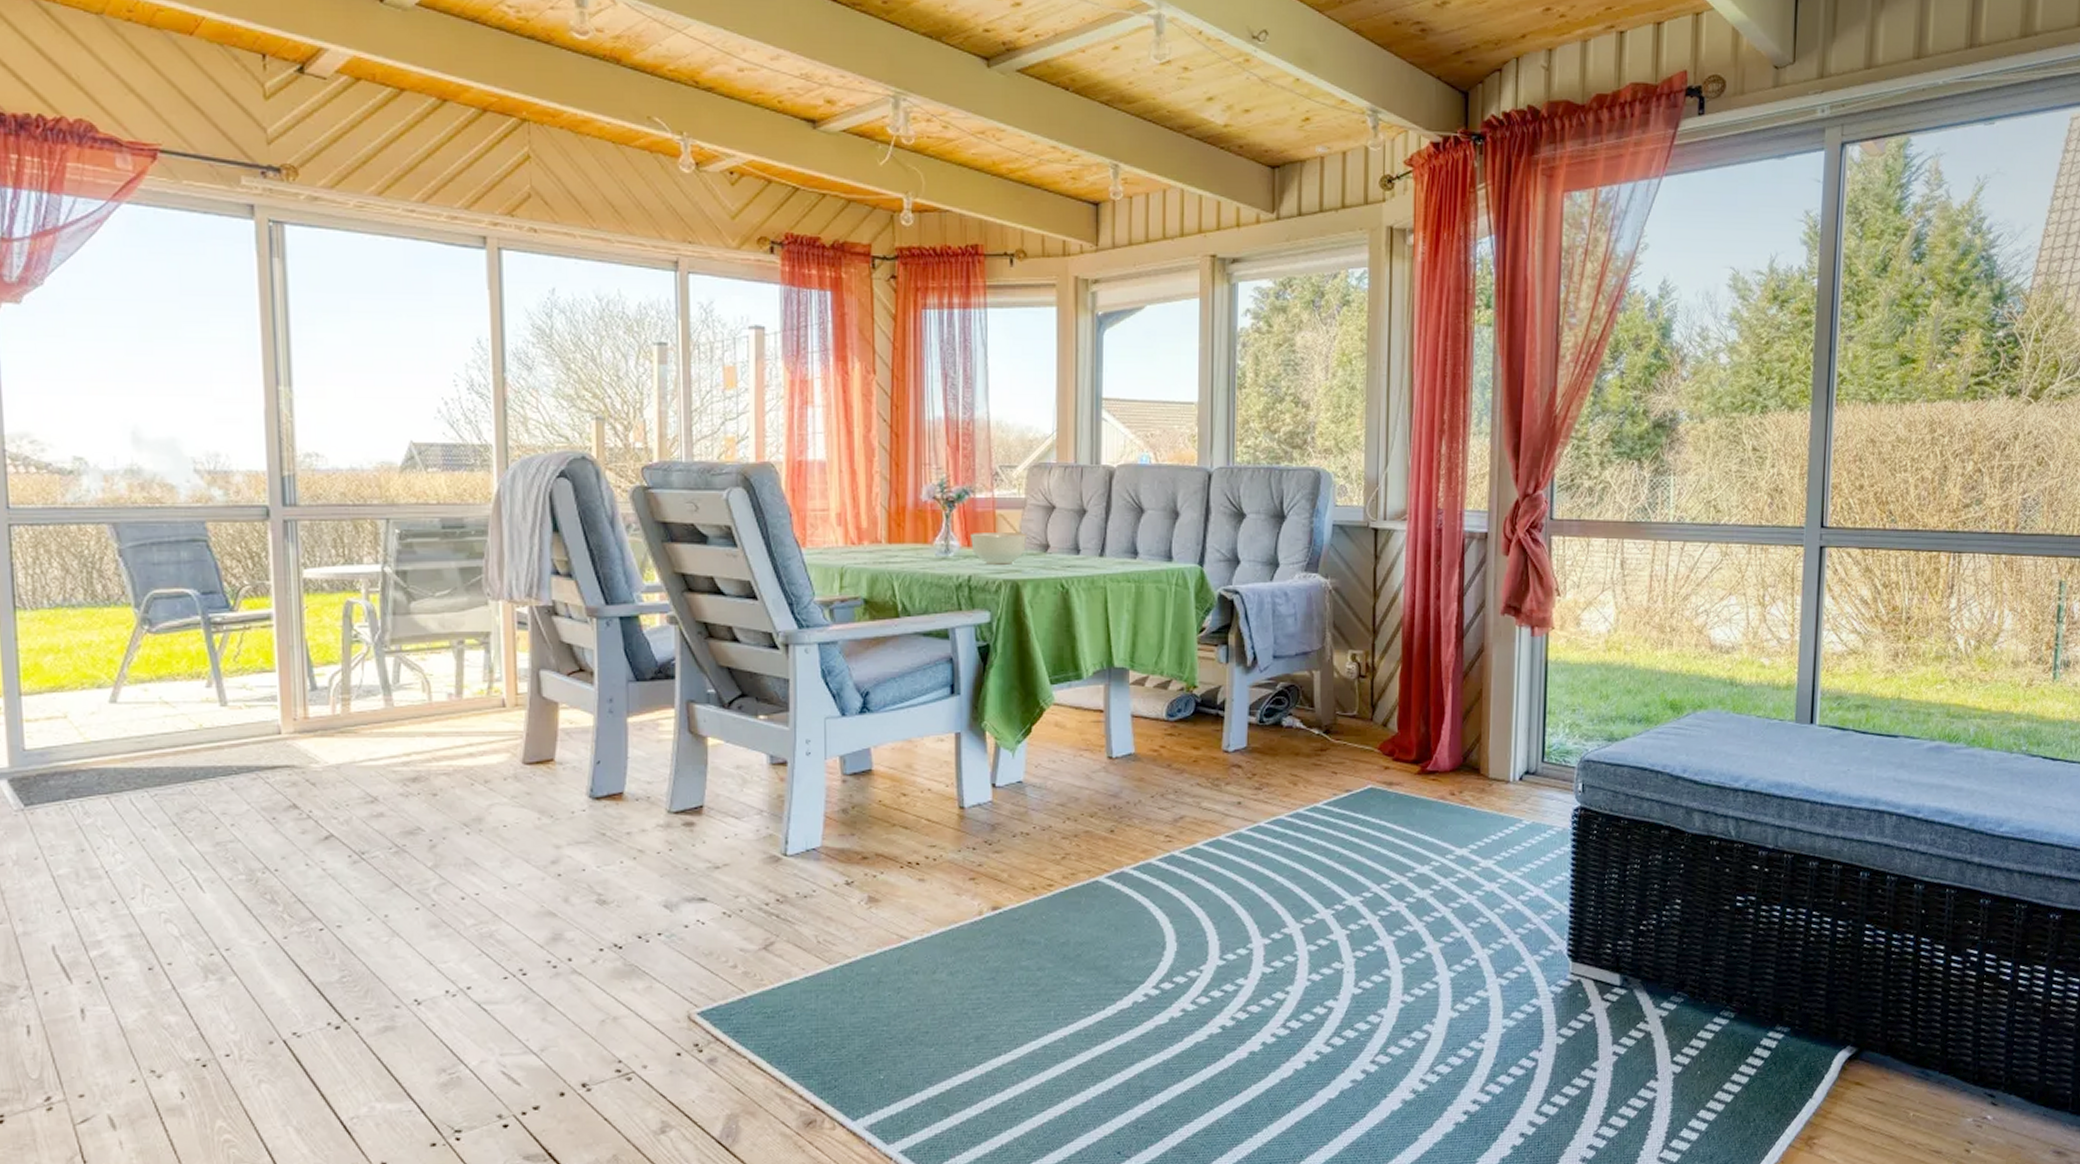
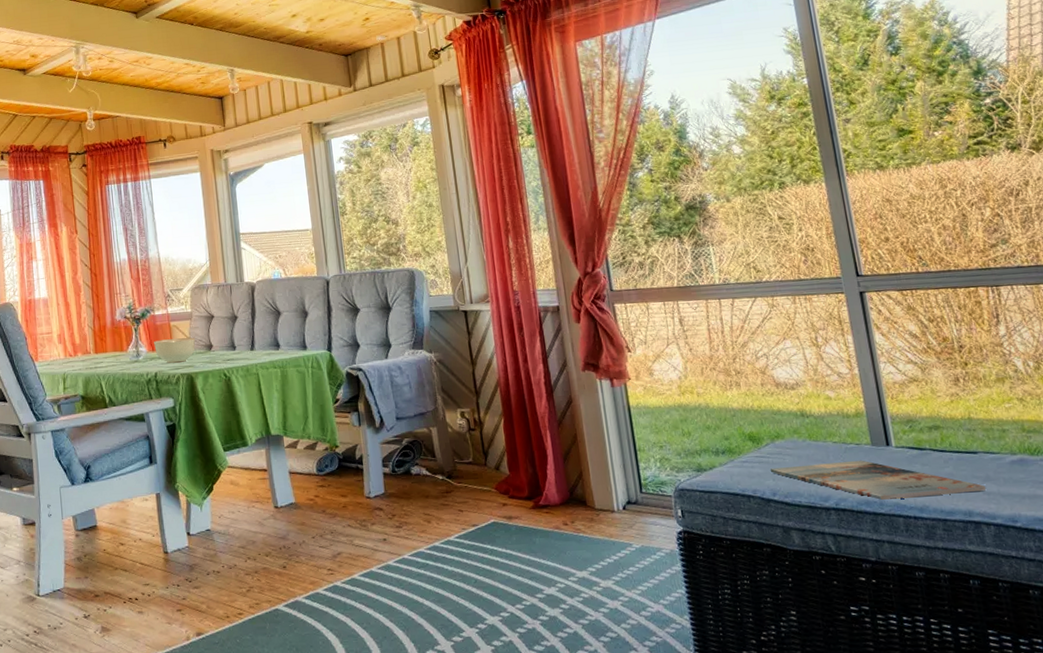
magazine: none [1685,737,1898,783] -> present [770,460,987,500]

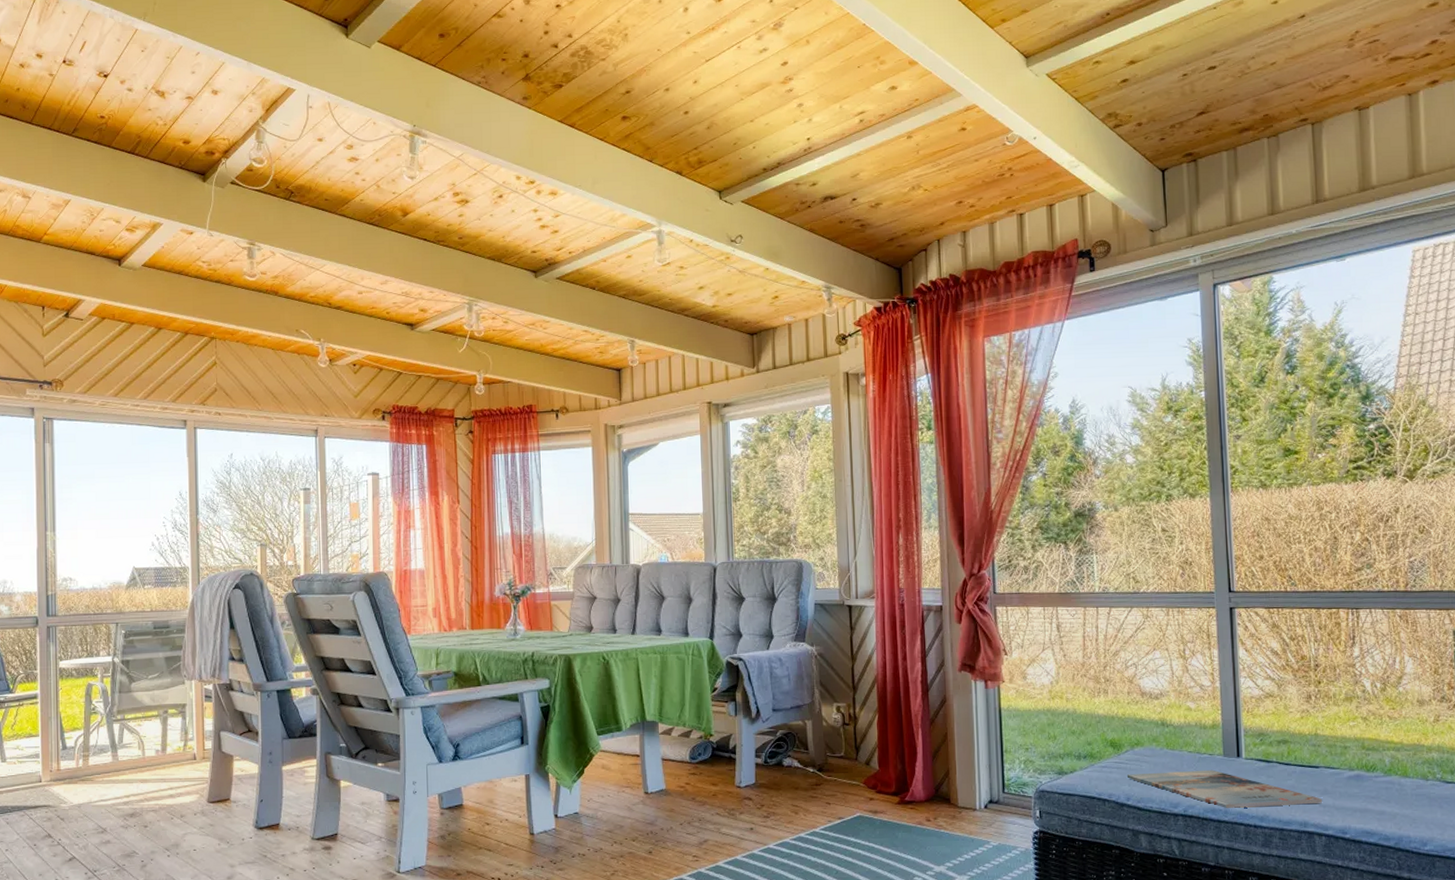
bowl: present [154,337,196,363] -> none [533,618,576,643]

